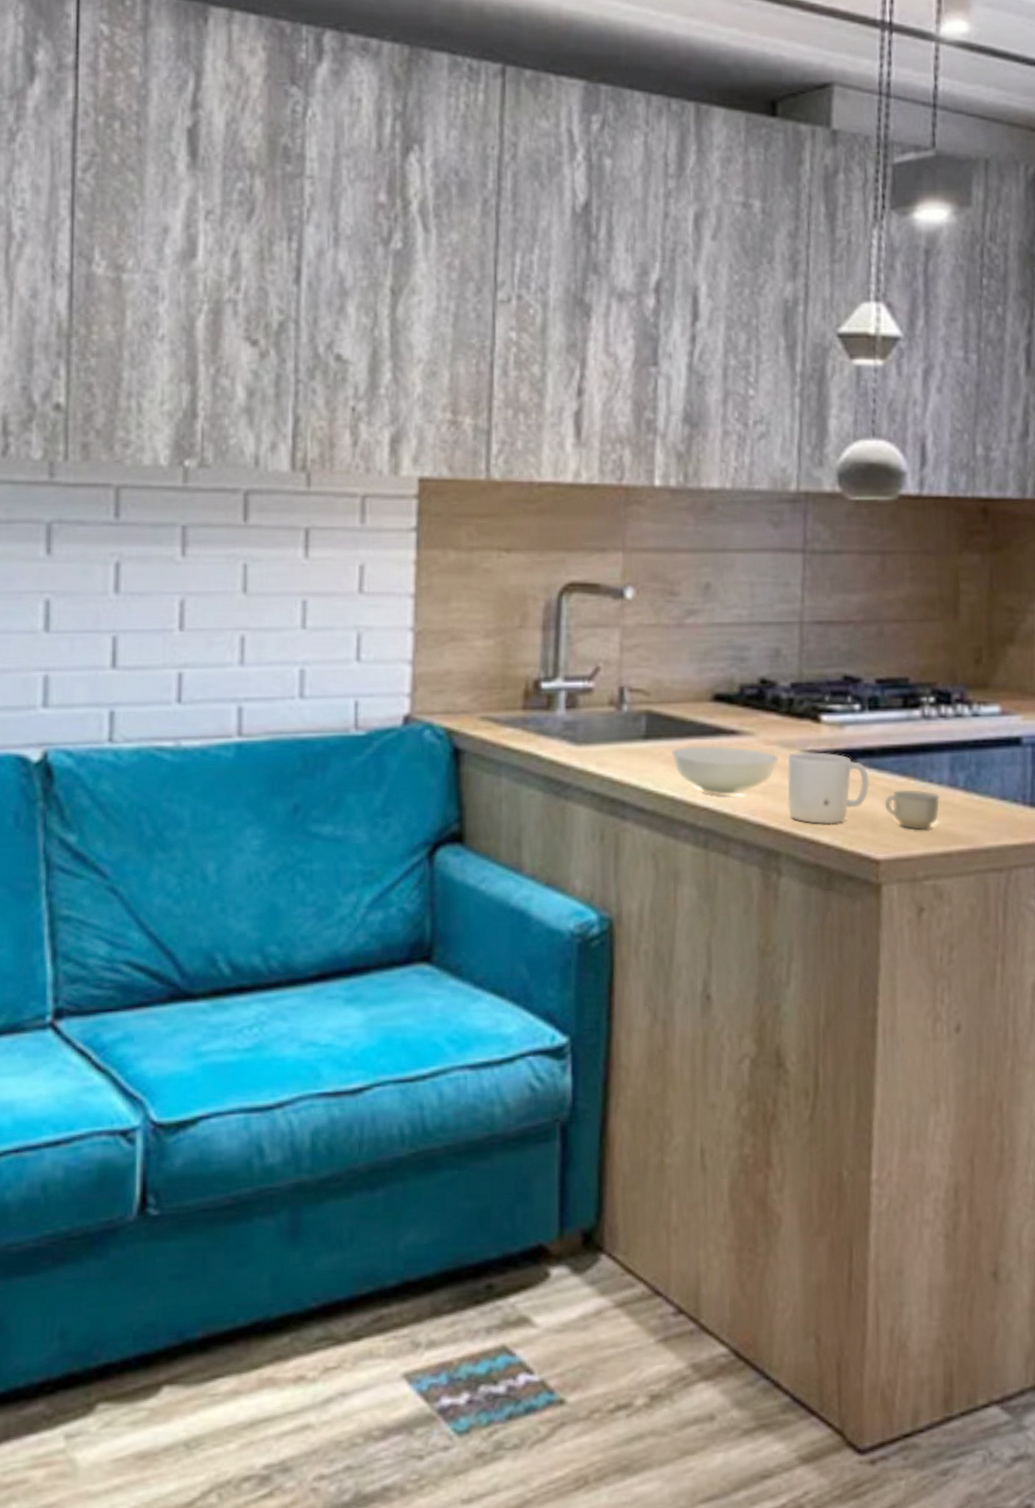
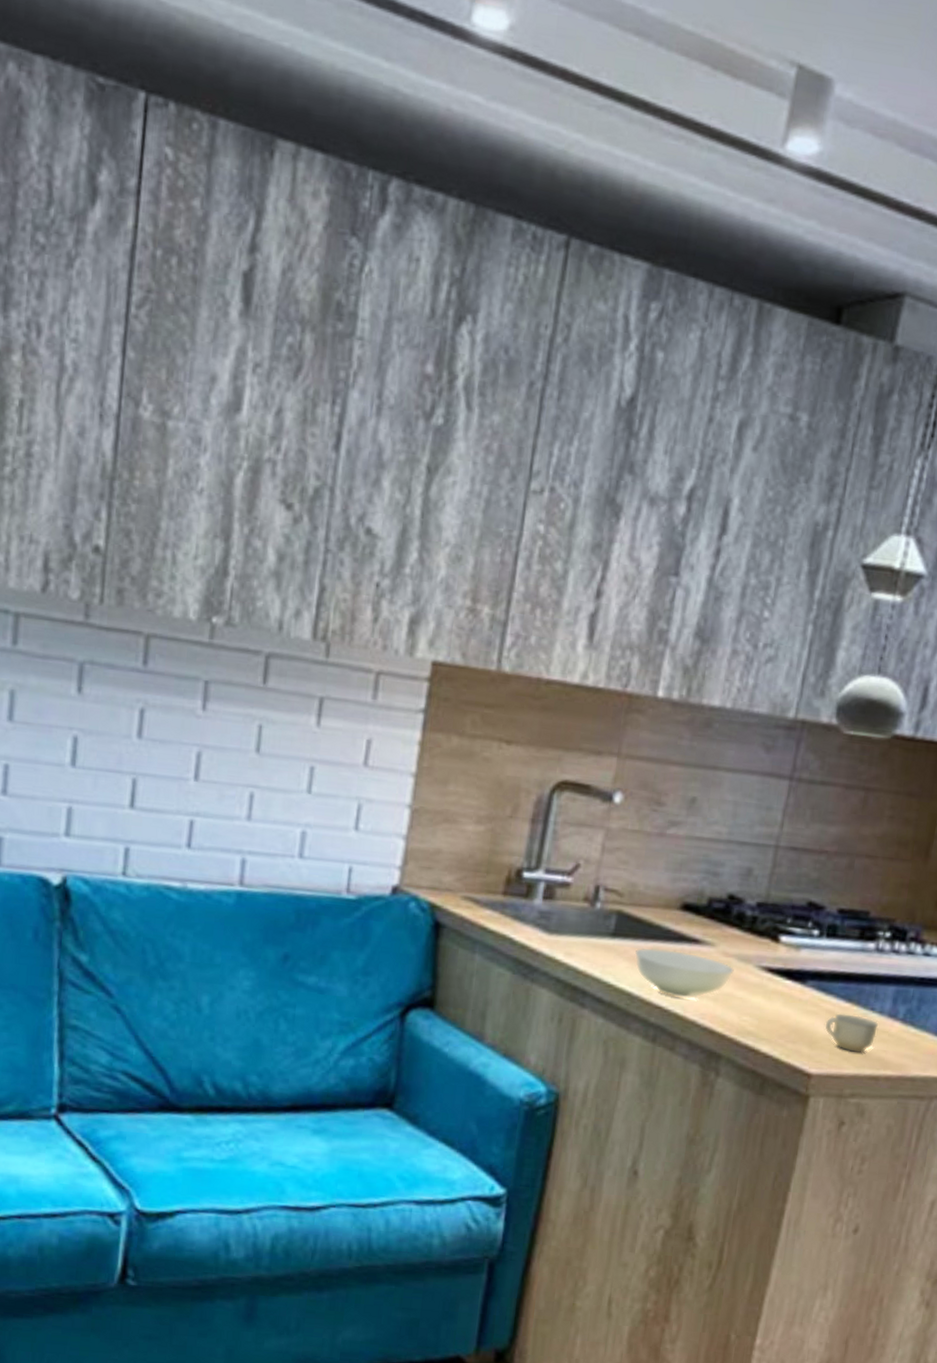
mug: present [787,751,869,825] -> none [735,967,816,1037]

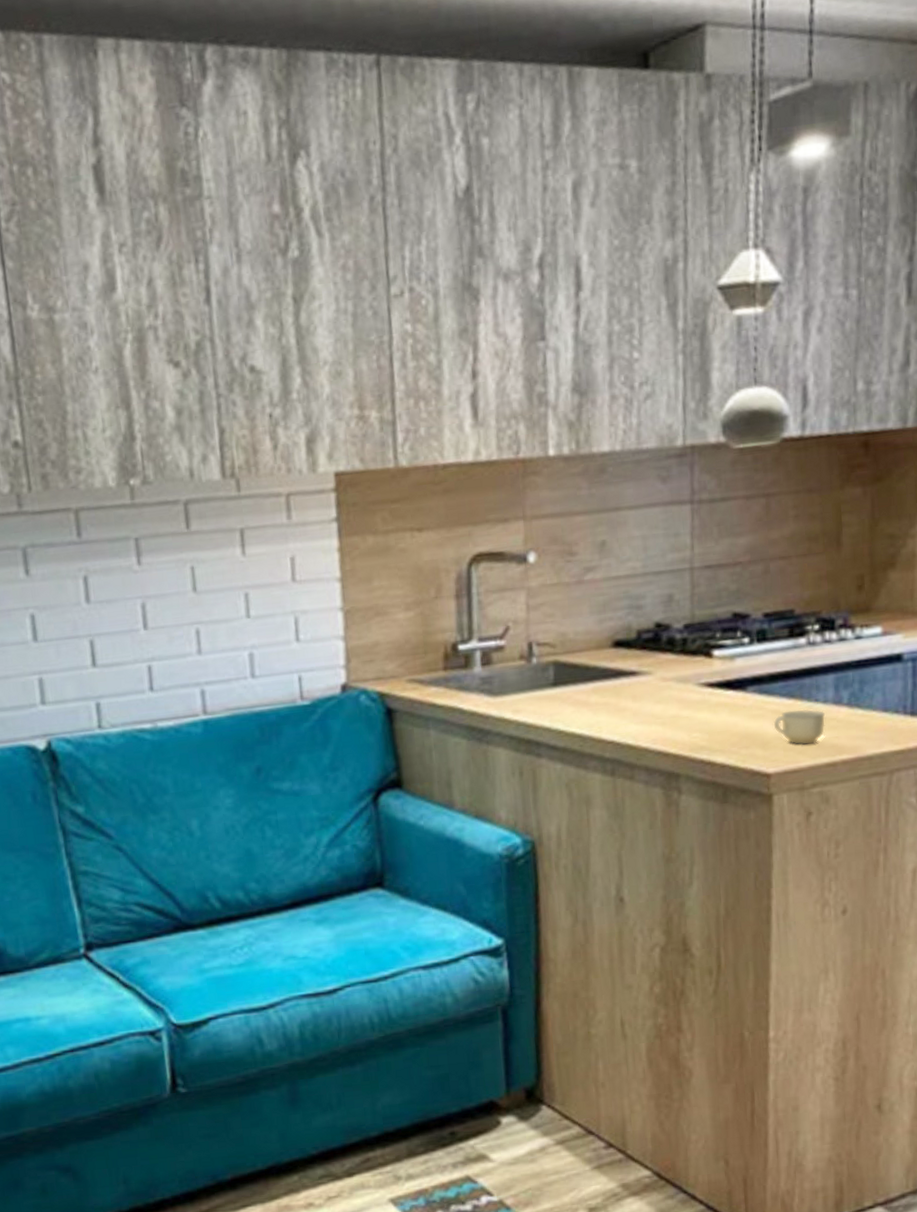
bowl: present [634,947,734,999] -> none [577,685,675,730]

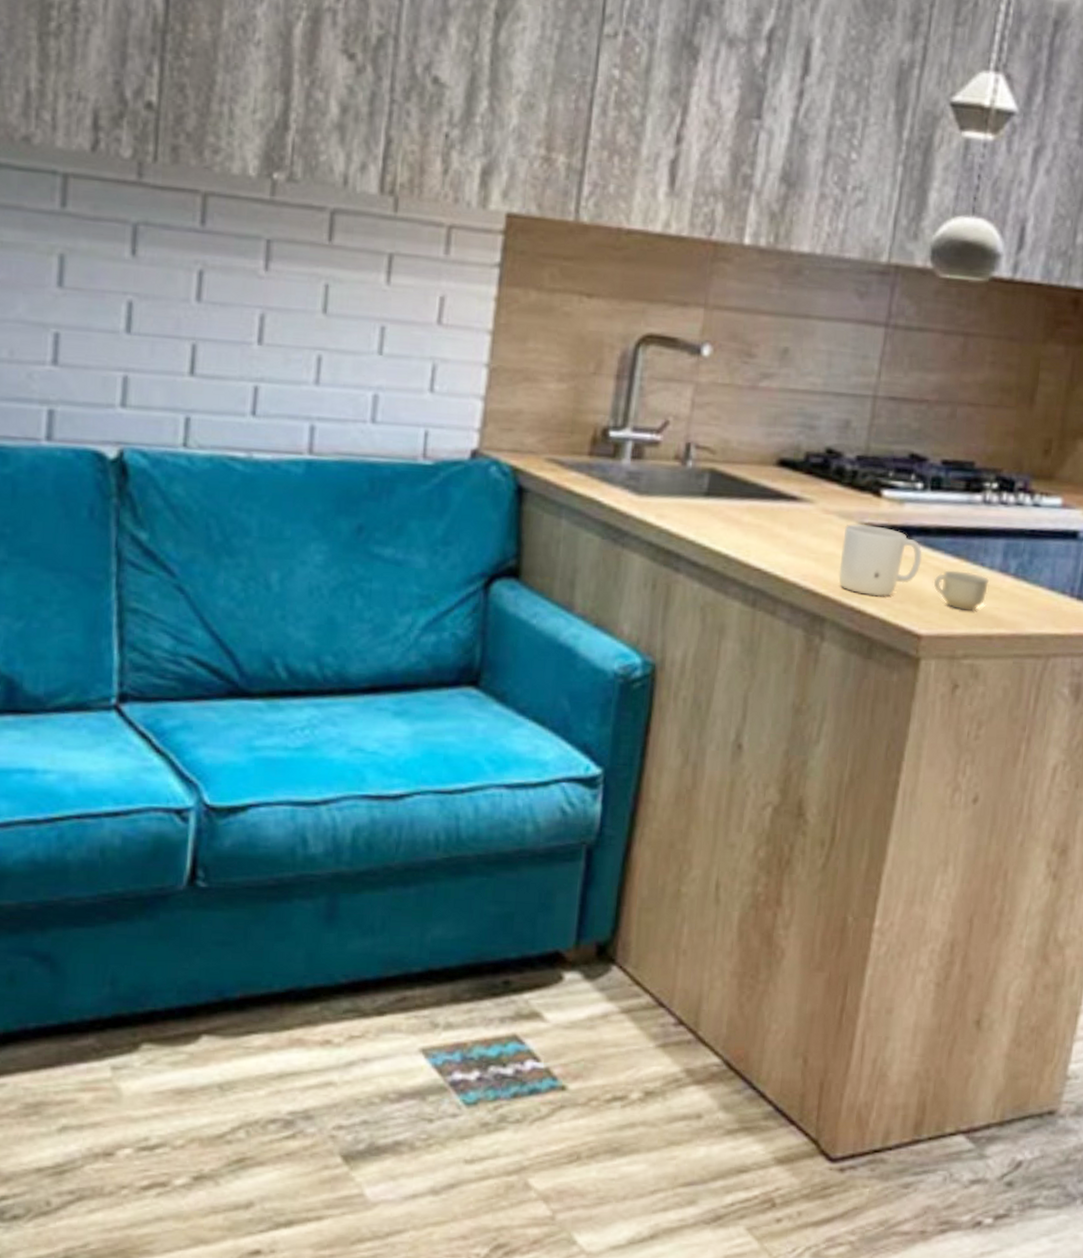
mug: none [683,684,759,747] -> present [838,523,922,597]

